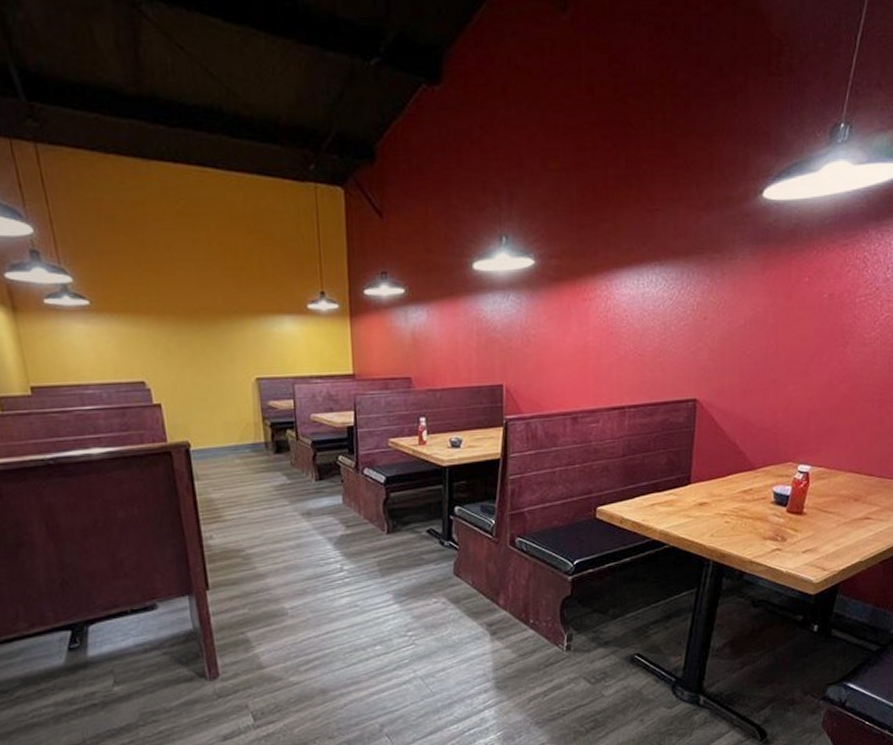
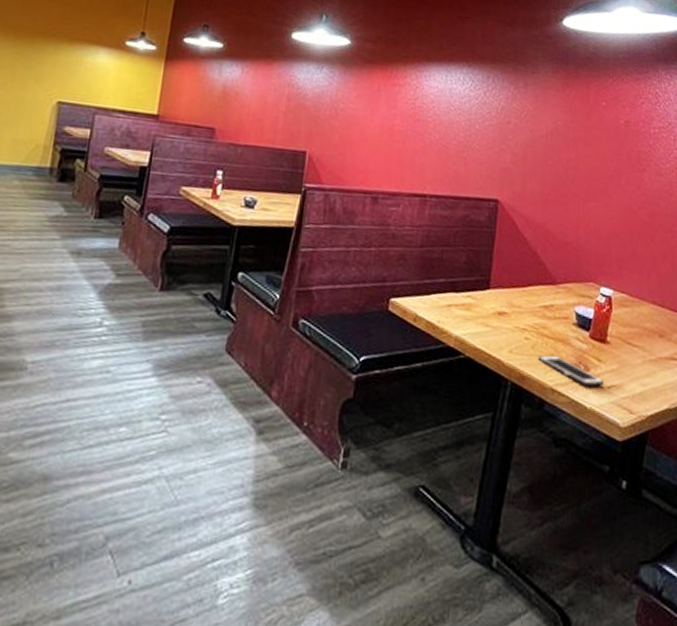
cell phone: none [737,532,799,553] -> present [538,354,604,386]

